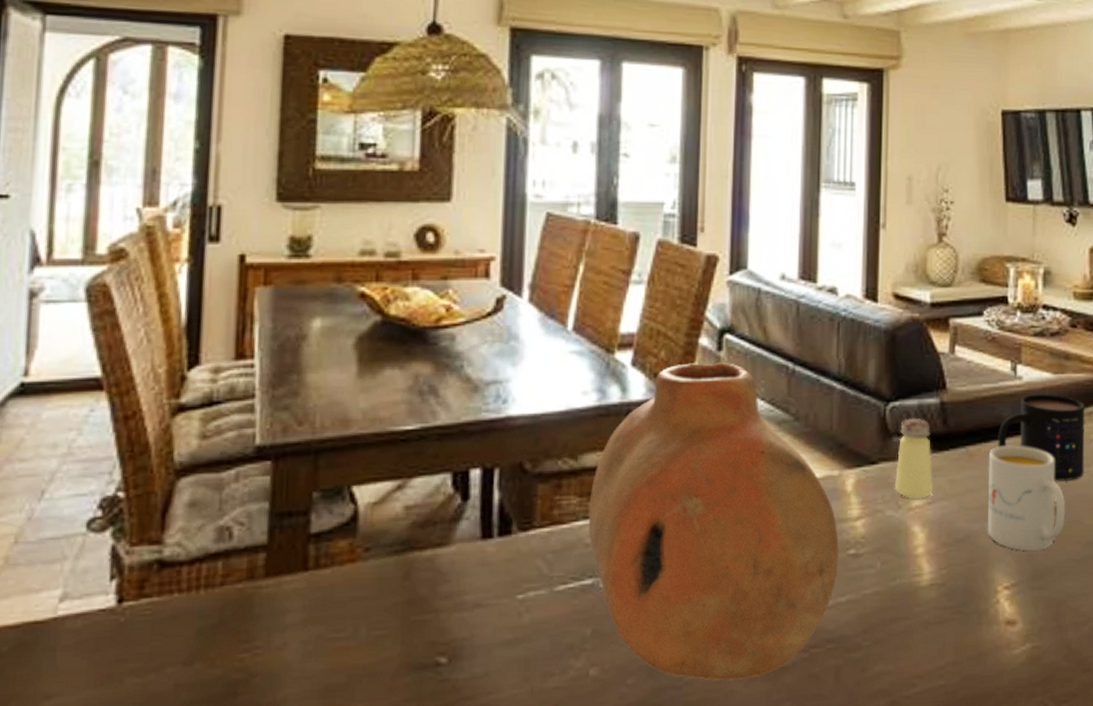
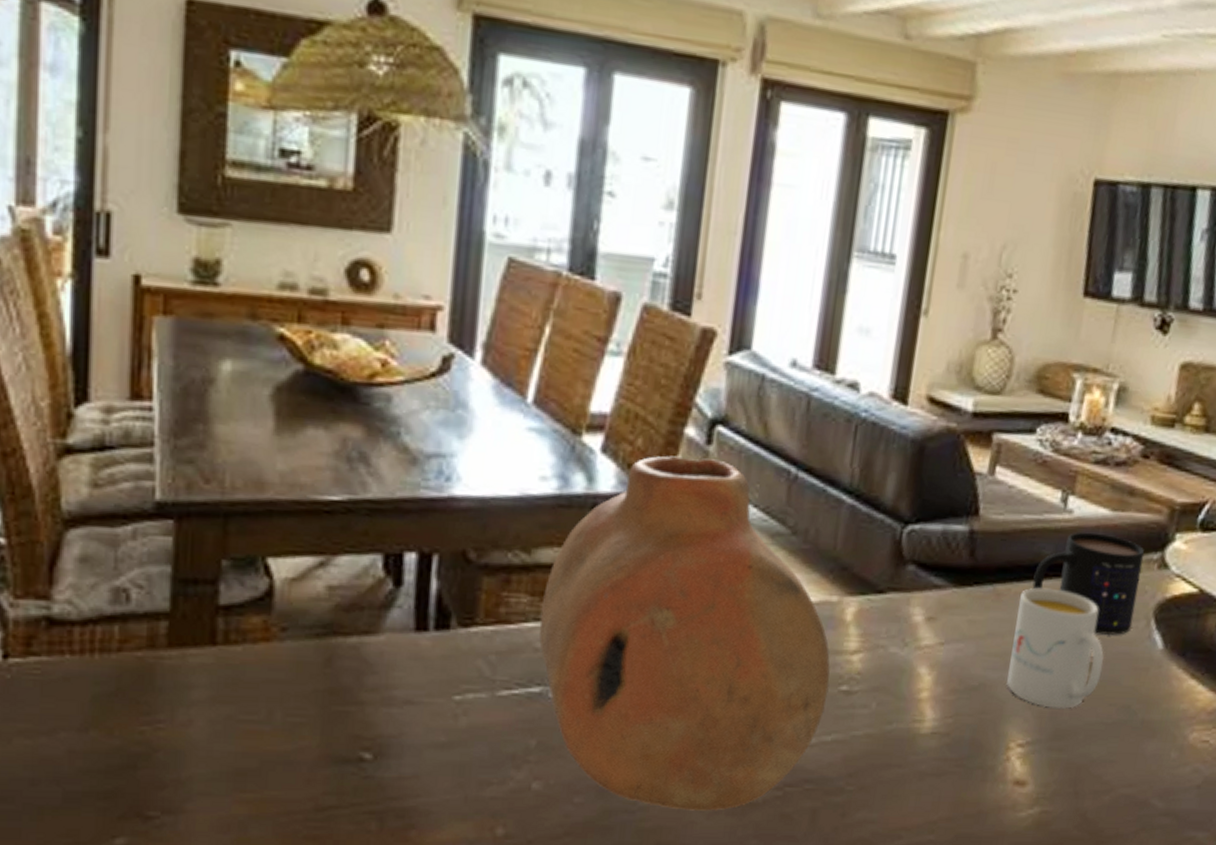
saltshaker: present [894,418,934,500] -> none [902,544,954,638]

